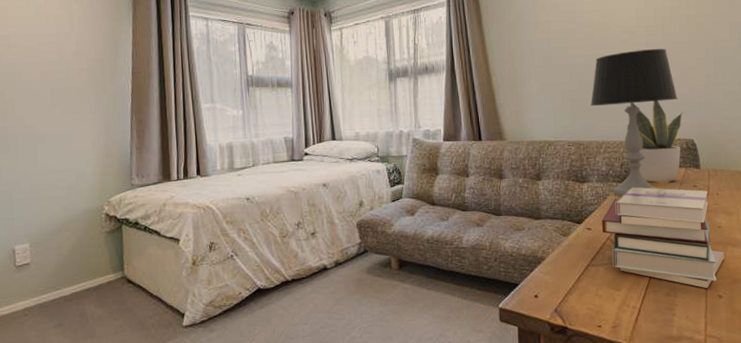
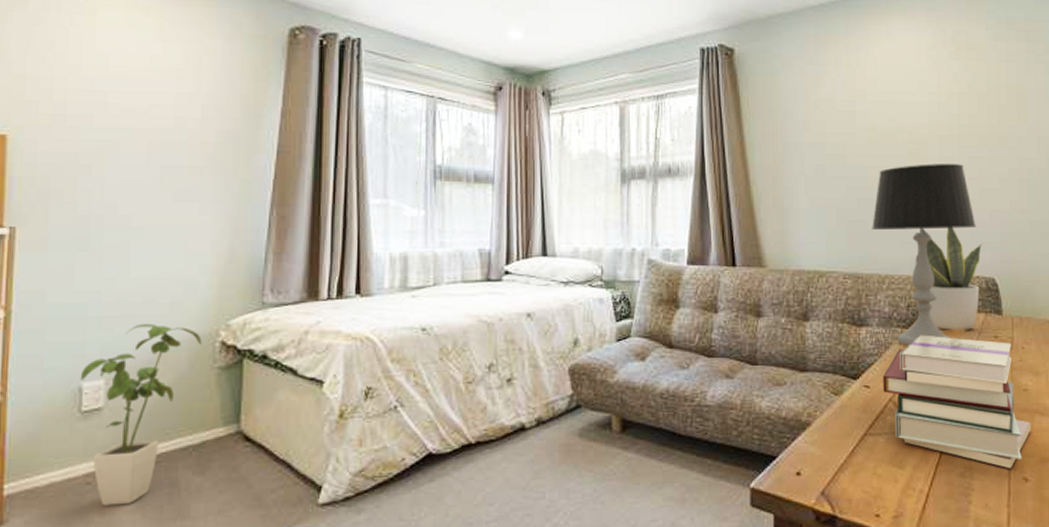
house plant: none [12,202,92,330] -> present [80,323,202,506]

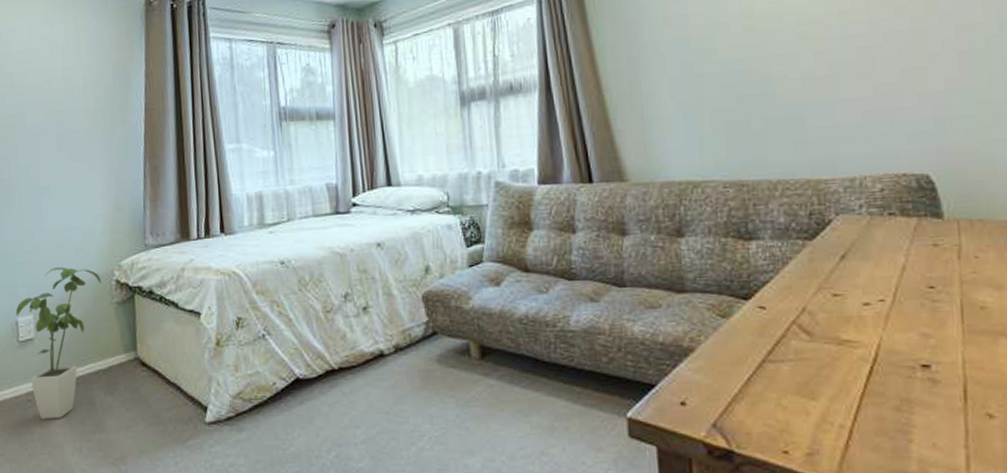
table lamp: present [872,164,976,347] -> none [756,42,899,262]
books: present [883,335,1031,469] -> none [782,246,995,403]
potted plant: present [915,227,982,331] -> none [815,118,909,241]

